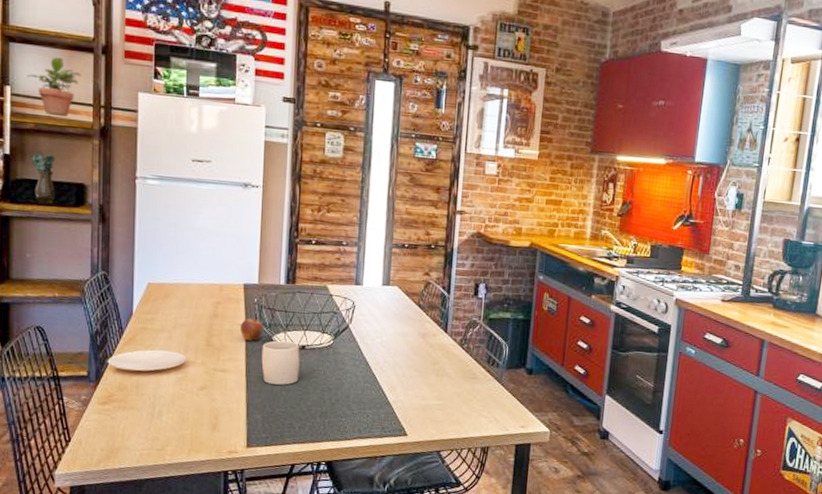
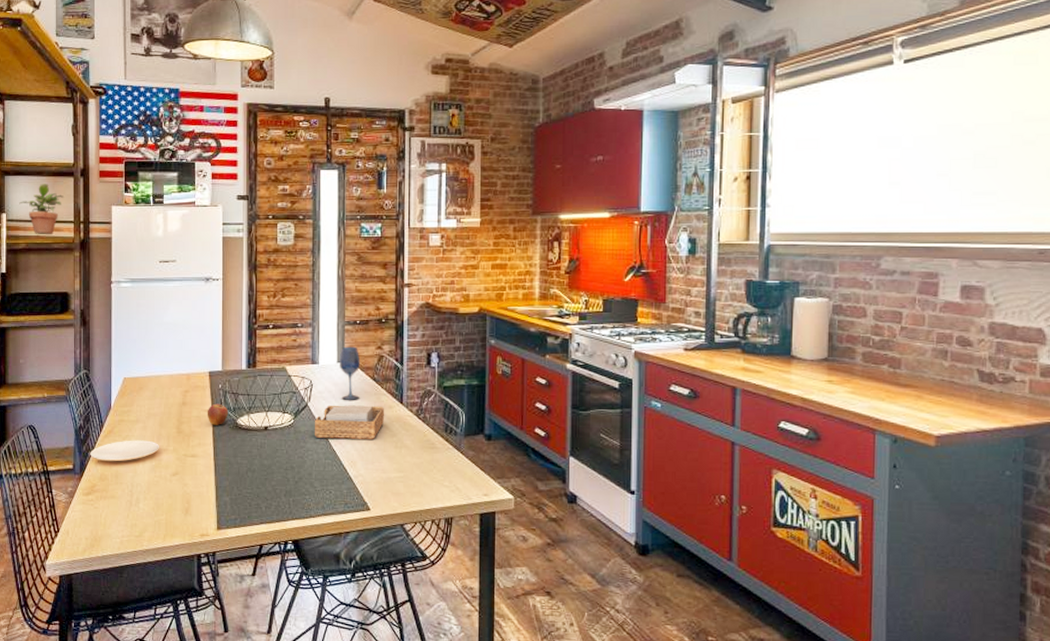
vase: present [29,149,56,205] -> none [22,265,44,314]
mug: present [261,340,300,385] -> none [228,423,263,467]
napkin holder: none [353,328,429,366] -> present [314,405,385,439]
wineglass: none [384,269,407,325] -> present [339,346,361,400]

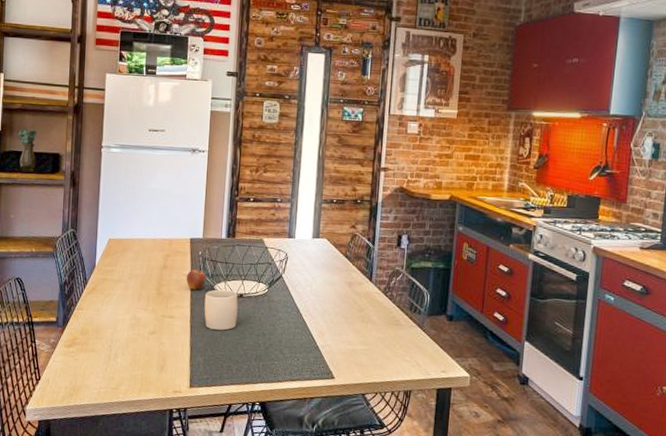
potted plant: present [19,184,65,235] -> none [17,47,61,98]
vase: none [22,265,44,314] -> present [16,125,38,173]
plate: present [90,440,160,462] -> none [73,298,140,318]
mug: none [228,423,263,467] -> present [204,289,238,331]
napkin holder: present [314,405,385,439] -> none [286,278,355,313]
wineglass: present [339,346,361,400] -> none [314,223,335,275]

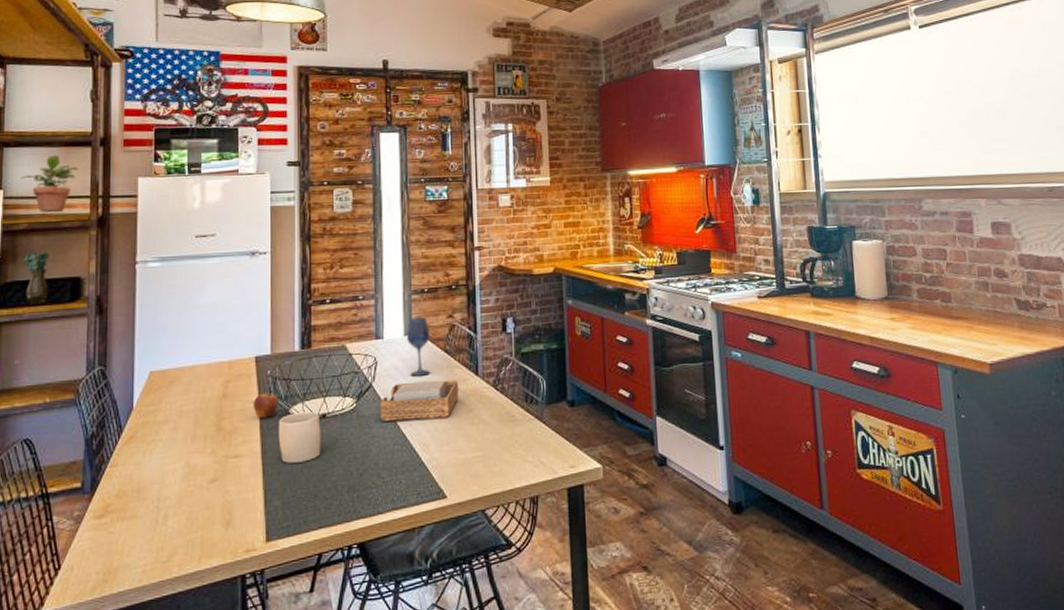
potted plant: none [17,47,61,98] -> present [21,155,79,213]
napkin holder: none [286,278,355,313] -> present [379,380,459,422]
wineglass: none [314,223,335,275] -> present [406,317,431,376]

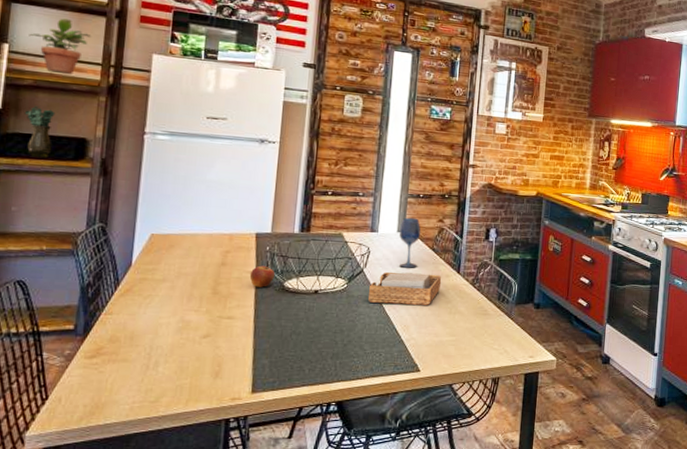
mug: present [278,412,321,463] -> none [271,286,313,329]

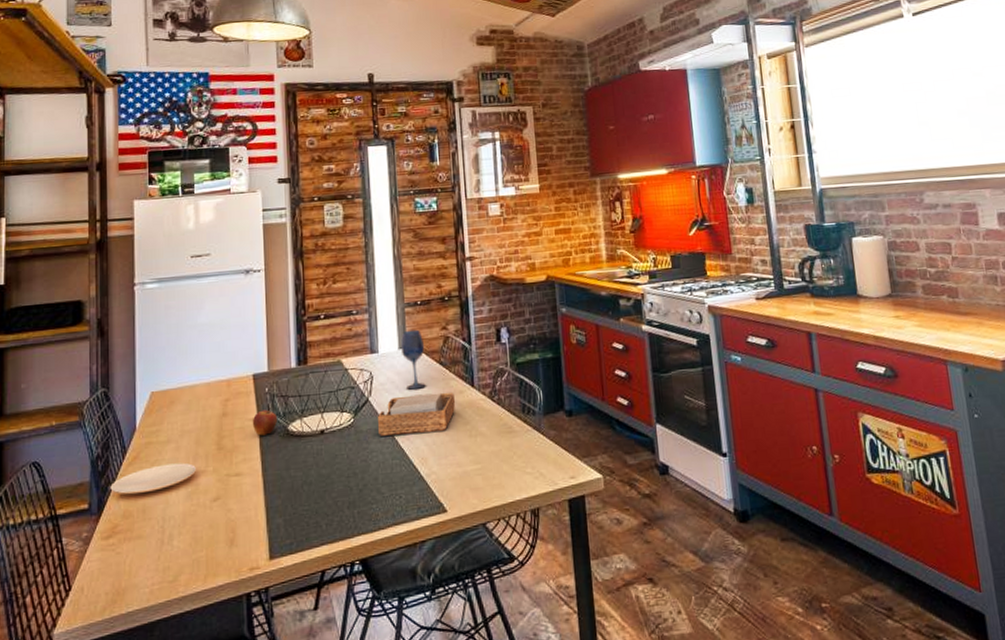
vase: present [24,104,56,159] -> none [24,274,52,330]
potted plant: present [29,18,92,75] -> none [22,181,77,239]
plate: none [99,300,190,323] -> present [110,462,197,495]

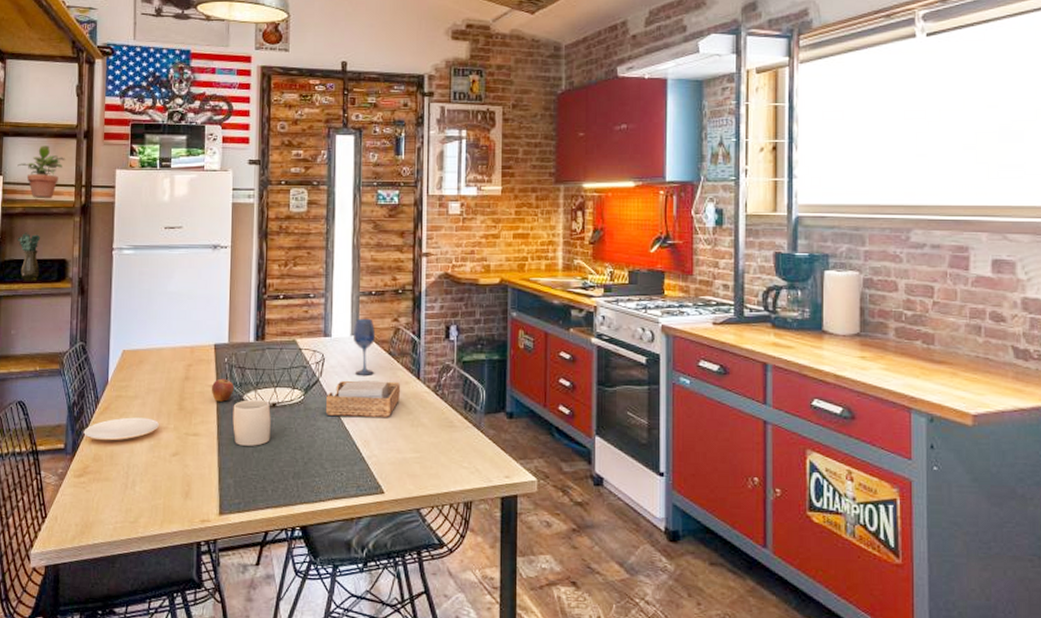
potted plant: none [22,181,77,239] -> present [17,146,66,199]
vase: none [24,274,52,330] -> present [17,230,41,282]
mug: none [277,428,321,481] -> present [232,400,271,446]

